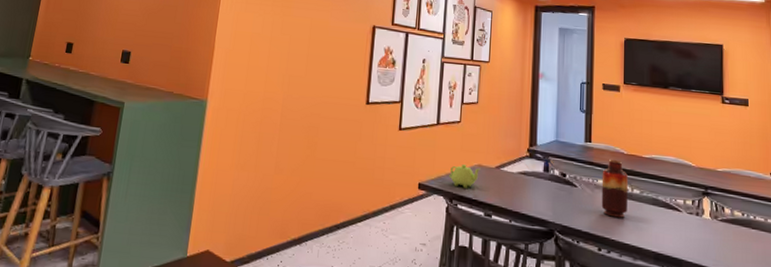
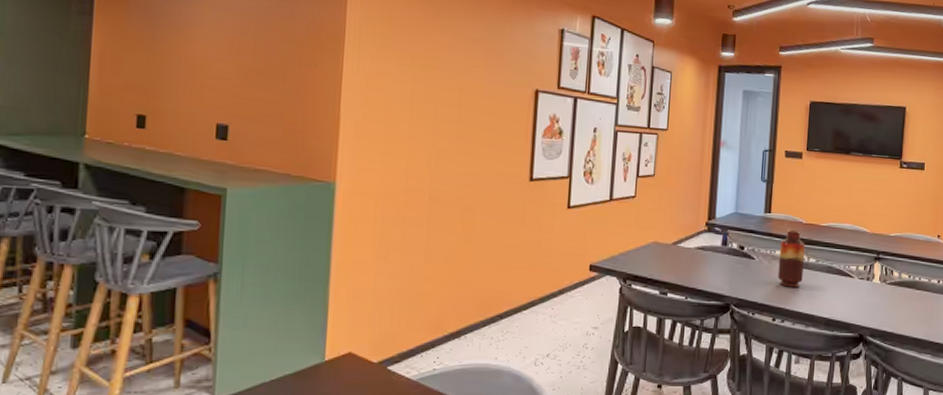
teapot: present [449,164,481,188] -> none [623,242,656,267]

